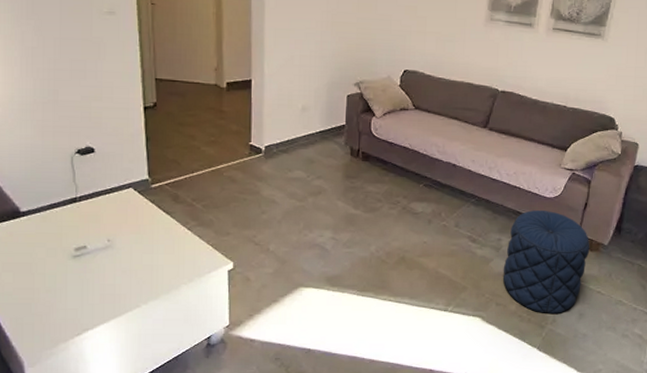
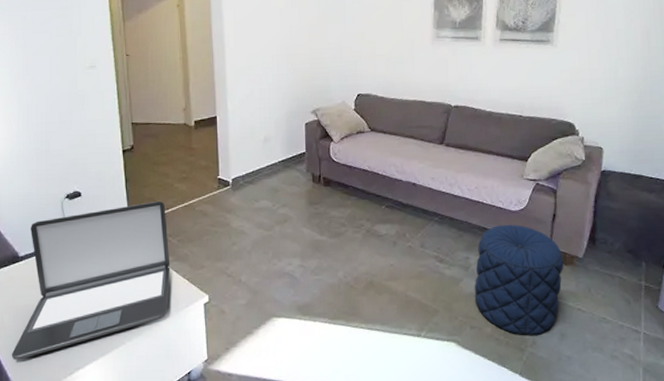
laptop: none [10,163,194,319] -> present [11,200,171,360]

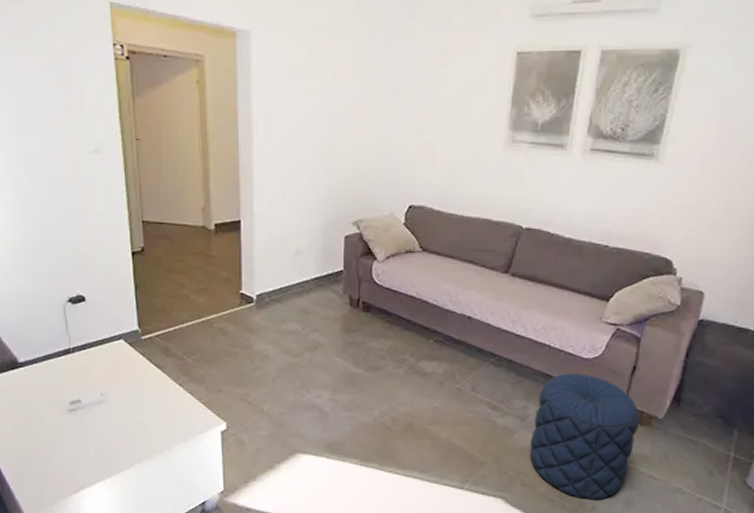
laptop: present [11,200,171,360] -> none [12,313,185,473]

